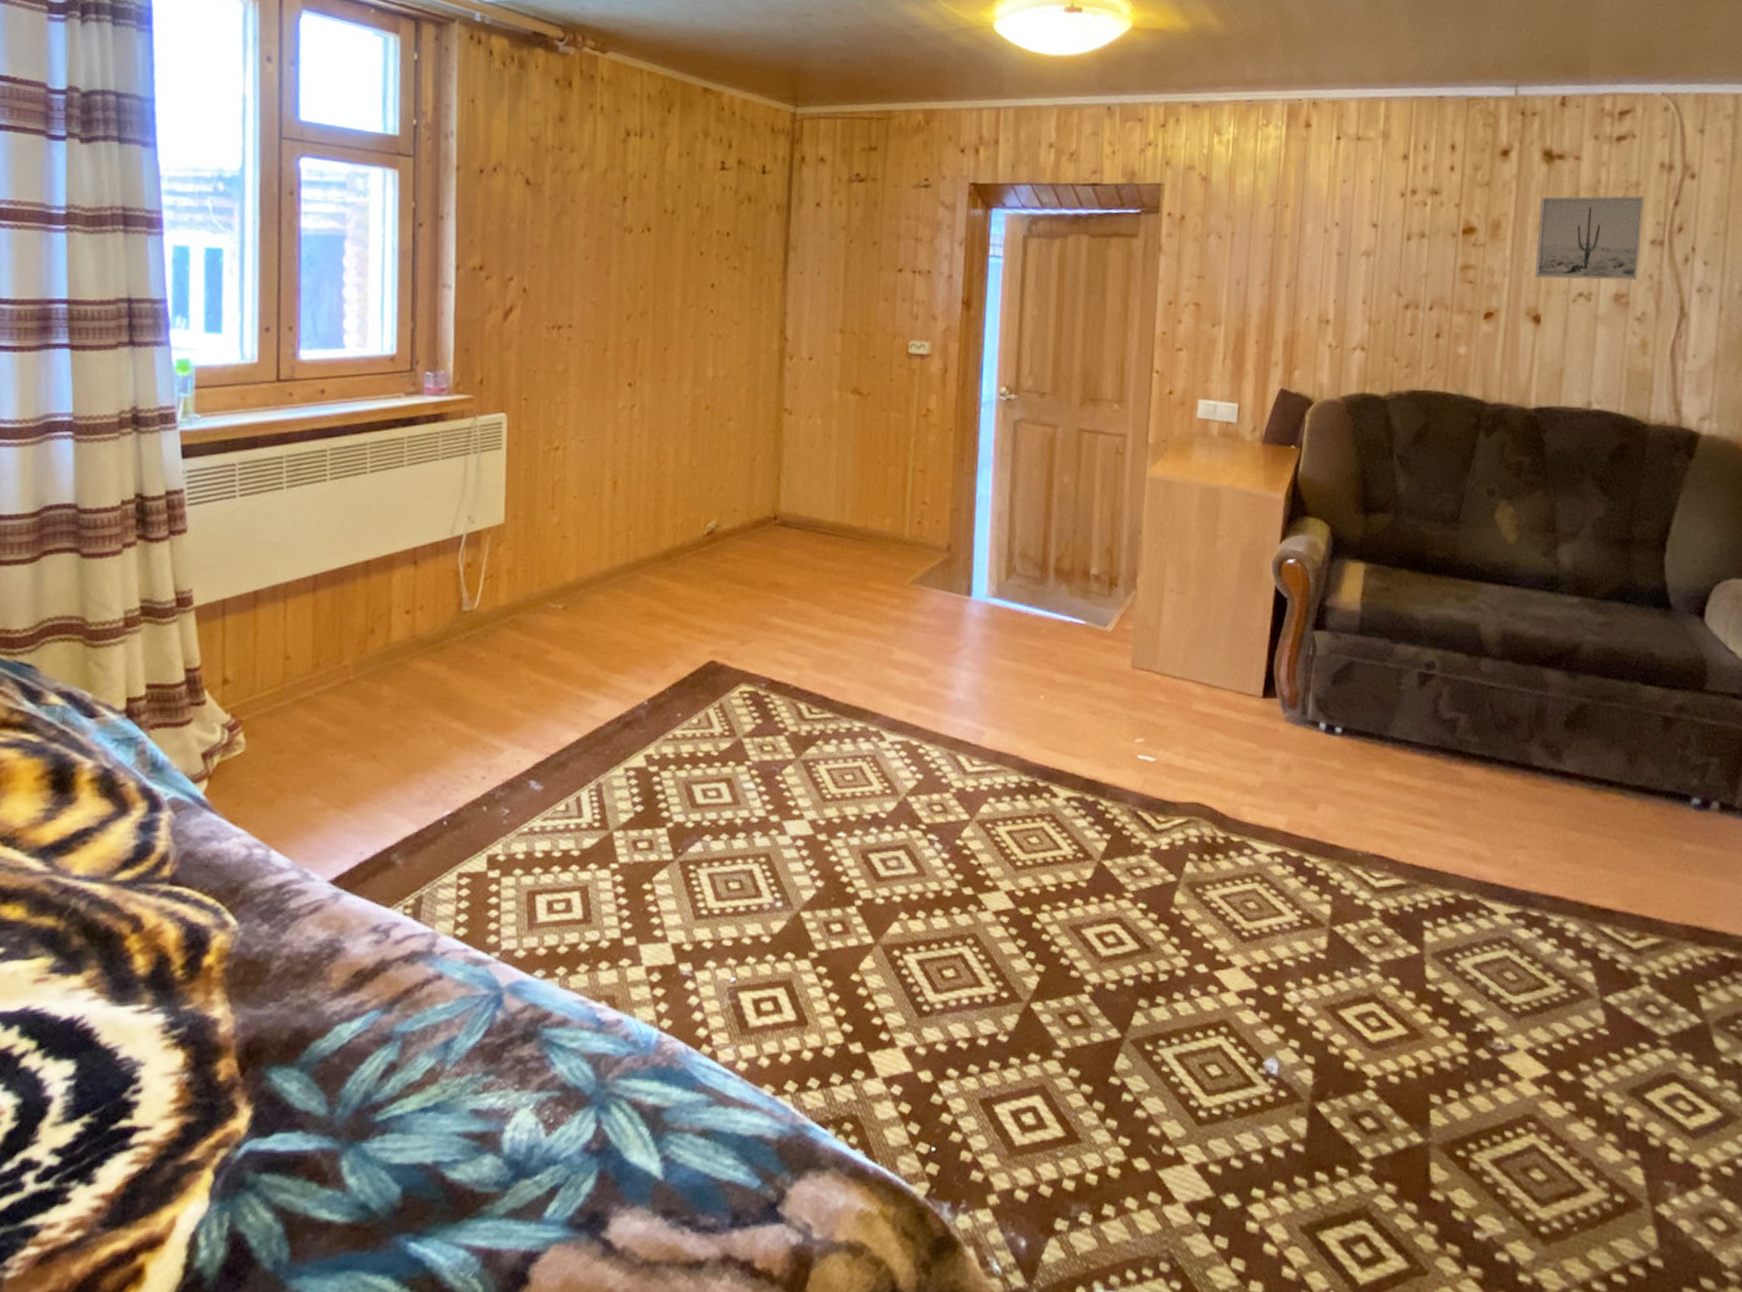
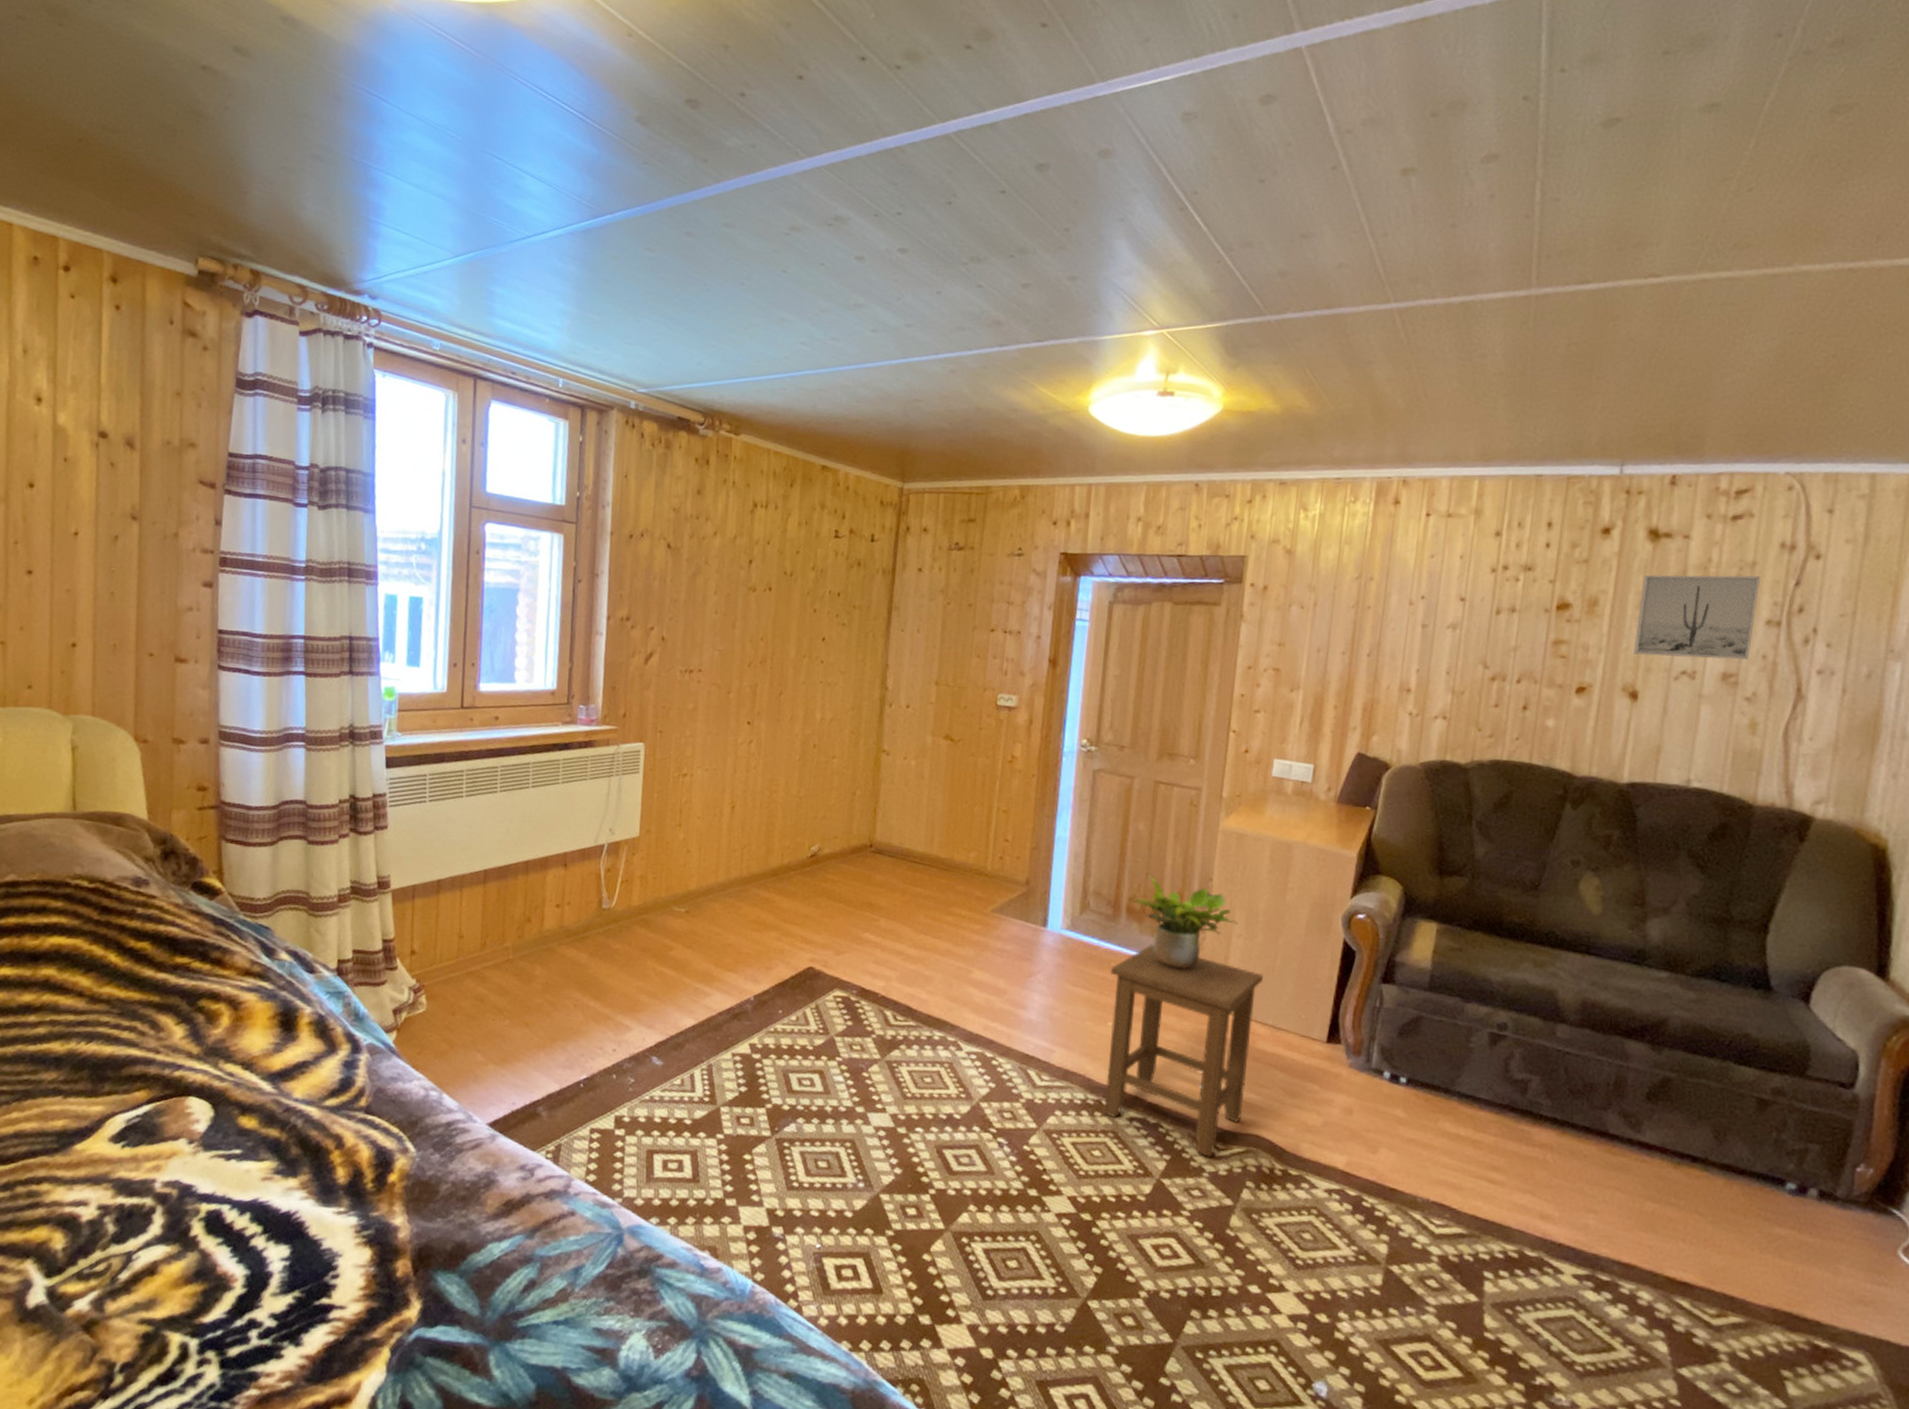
stool: none [1040,606,1197,832] -> present [1104,944,1263,1157]
potted plant: none [1060,530,1170,631] -> present [1132,873,1239,970]

